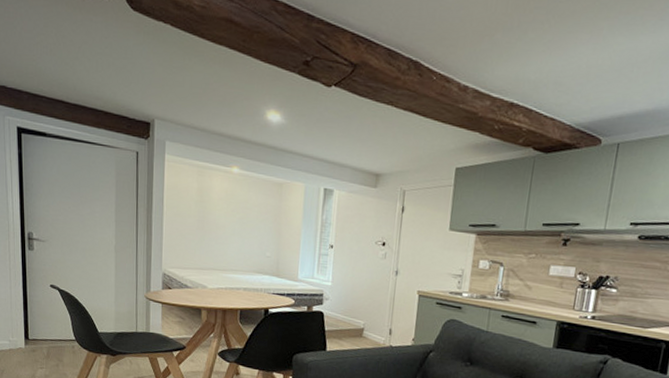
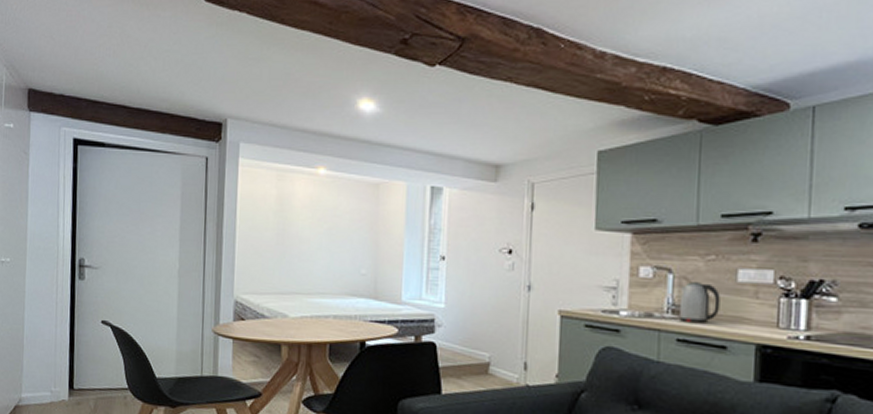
kettle: none [505,273,536,305] -> present [680,281,721,325]

